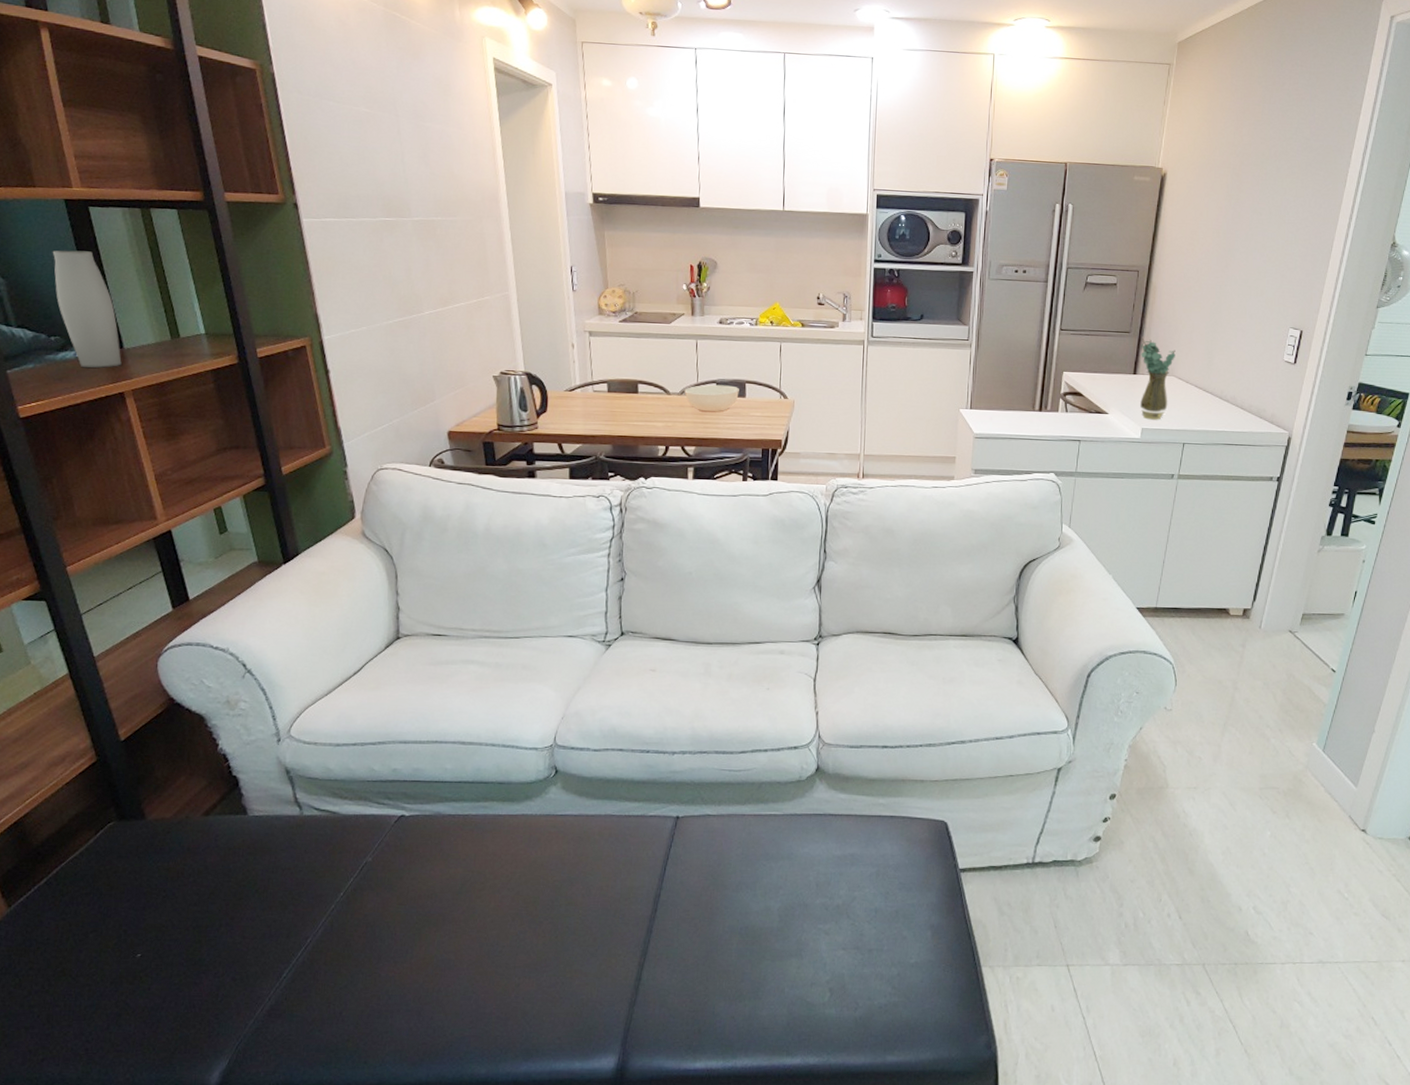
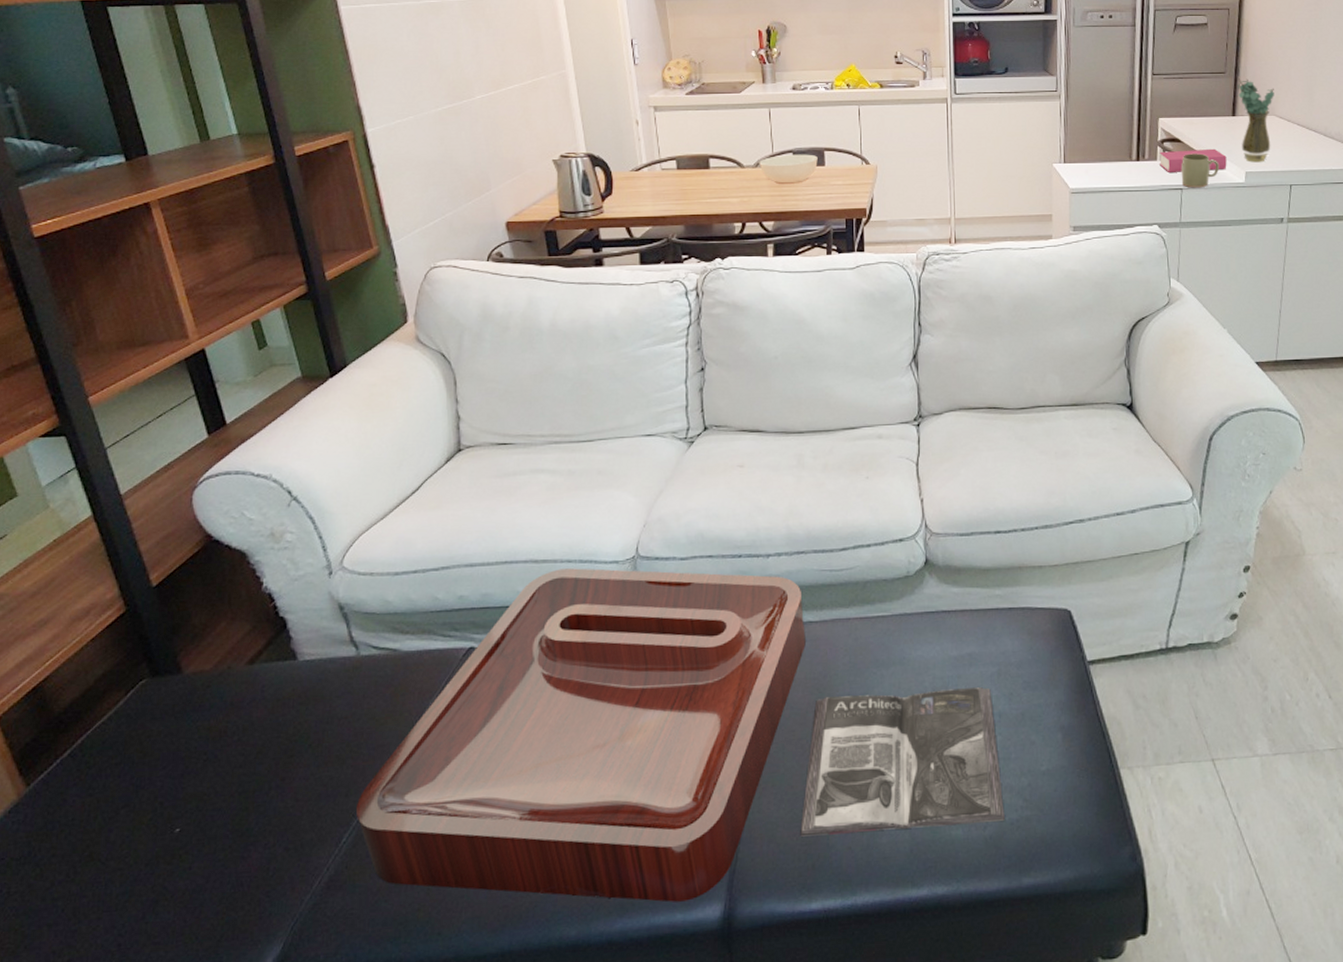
vase: present [52,250,122,369] -> none [68,54,146,179]
decorative tray: none [296,751,704,1052] -> present [356,568,806,902]
magazine: none [689,883,875,1005] -> present [800,686,1005,837]
book: none [1059,404,1125,425] -> present [1158,148,1227,172]
mug: none [1080,407,1117,441] -> present [1181,153,1219,188]

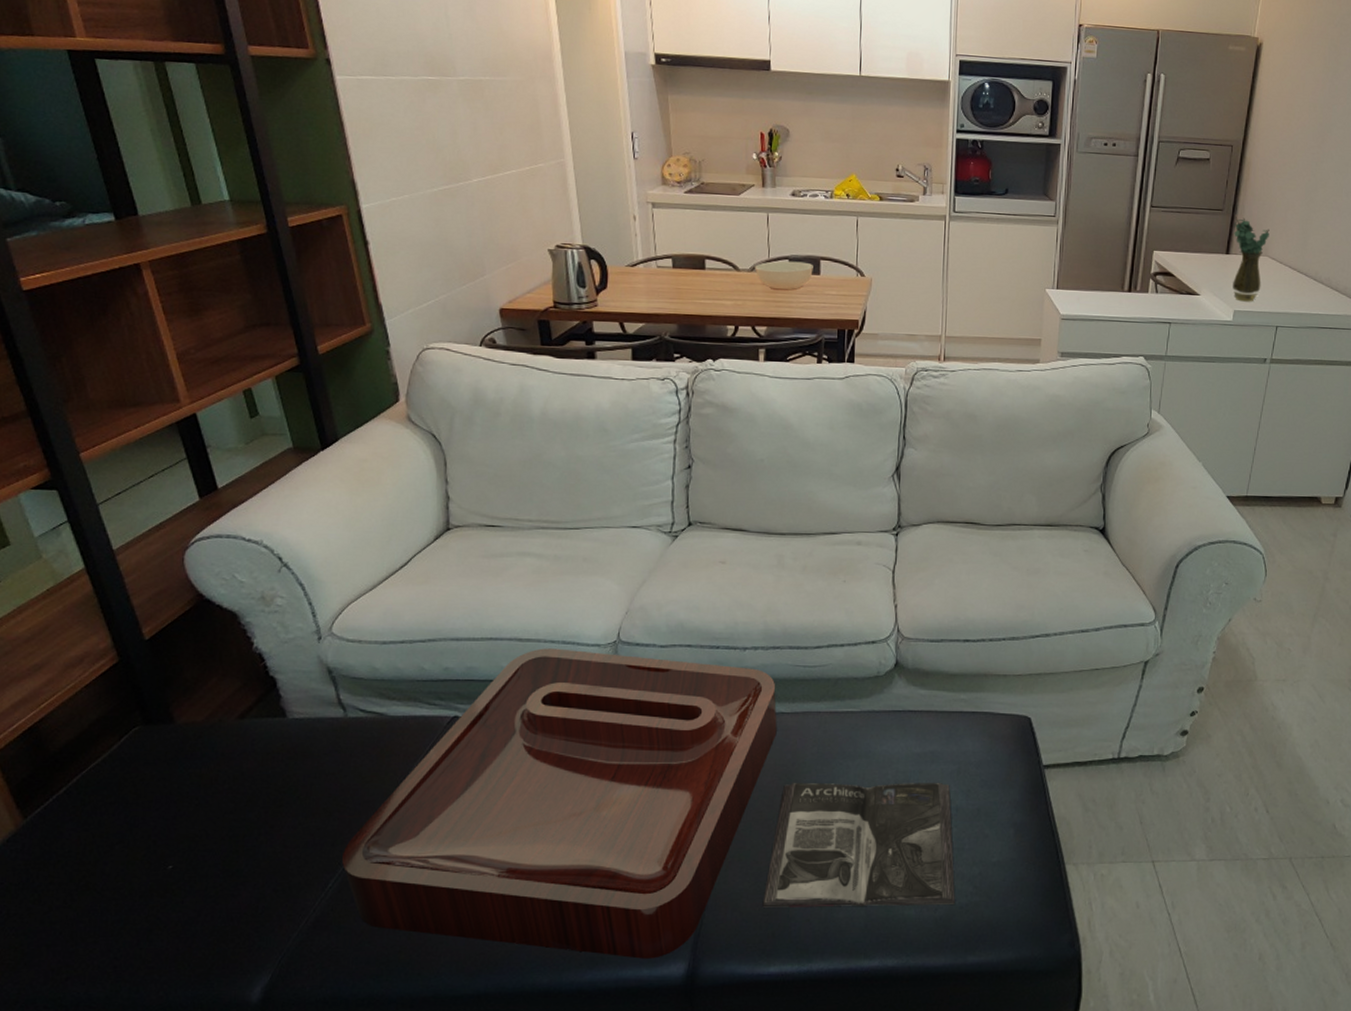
book: present [1158,148,1227,172] -> none [1149,284,1217,307]
mug: present [1181,153,1219,188] -> none [1170,288,1208,323]

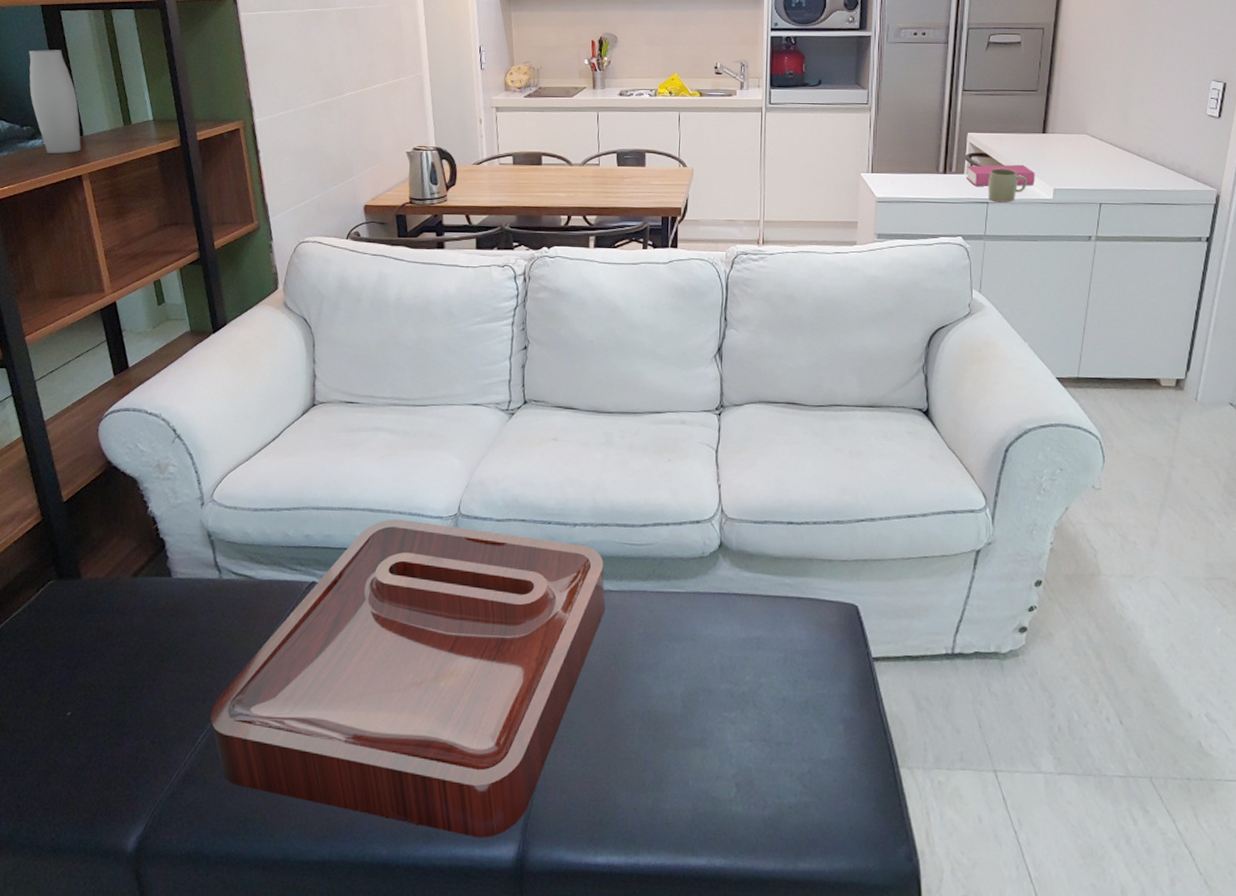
vase: none [55,106,137,237] -> present [28,49,81,155]
bowl: present [755,260,813,291] -> none [586,155,639,182]
magazine: present [762,782,955,908] -> none [590,663,784,803]
book: none [1149,284,1217,307] -> present [965,164,1035,186]
mug: none [1170,288,1208,323] -> present [988,168,1026,203]
vase: present [1232,217,1270,302] -> none [1048,97,1087,180]

